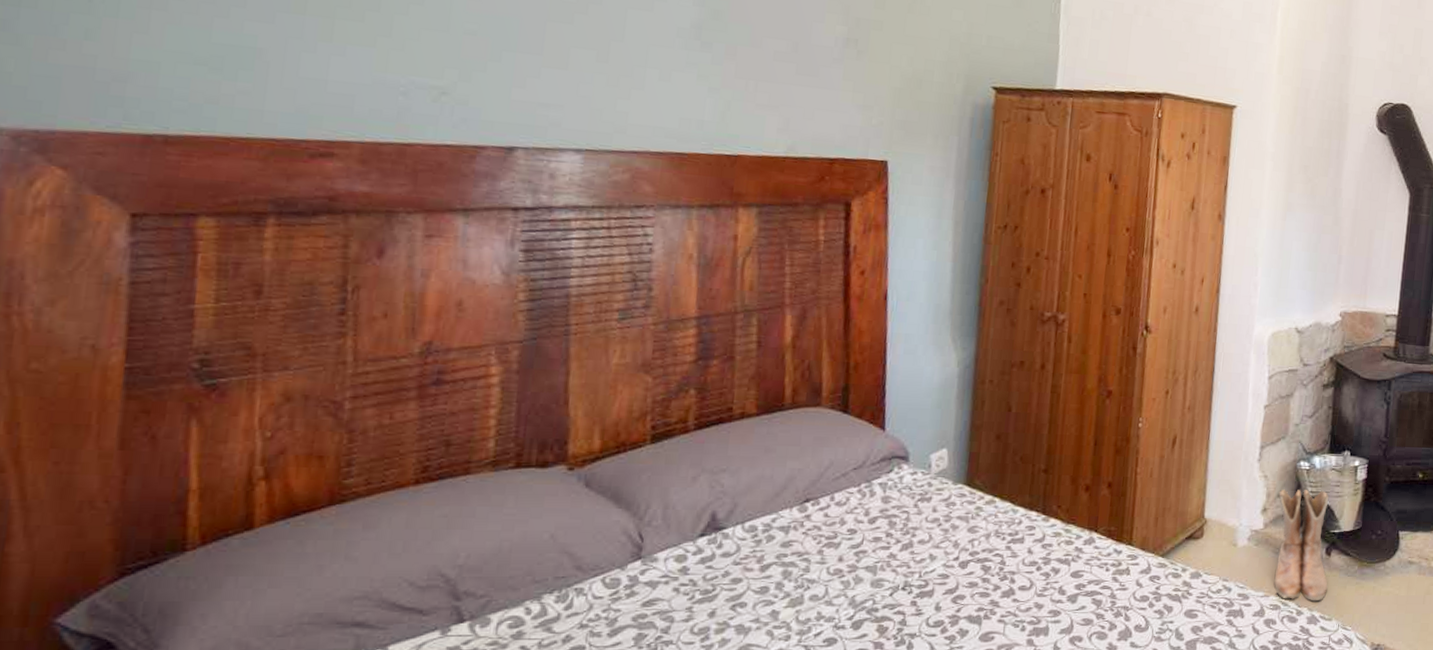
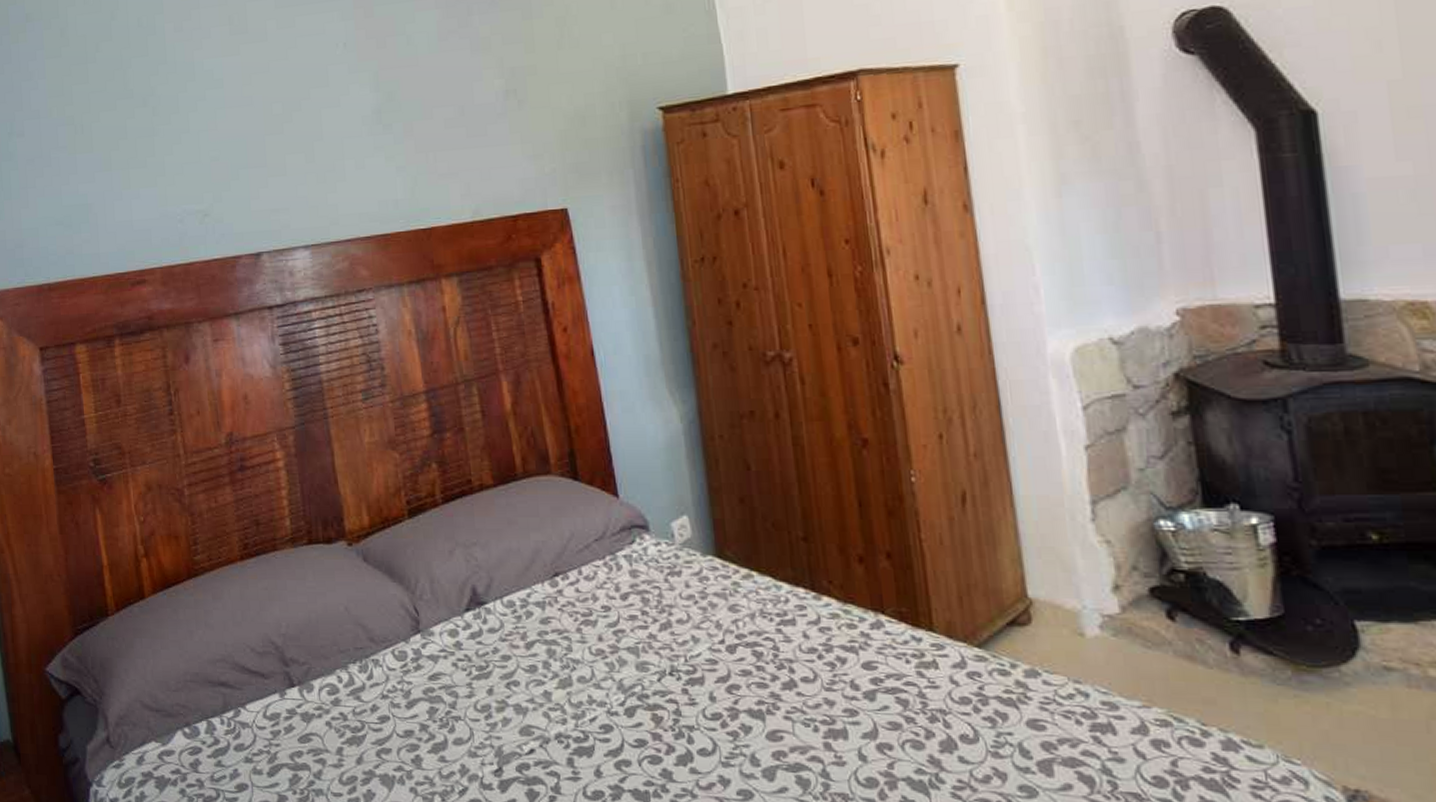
boots: present [1273,489,1329,602] -> none [1134,558,1246,719]

